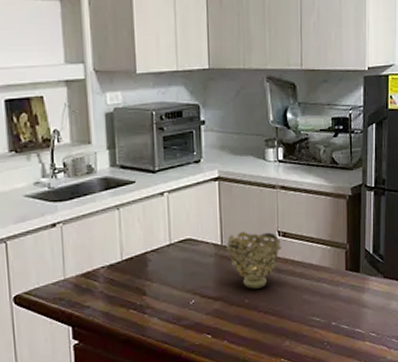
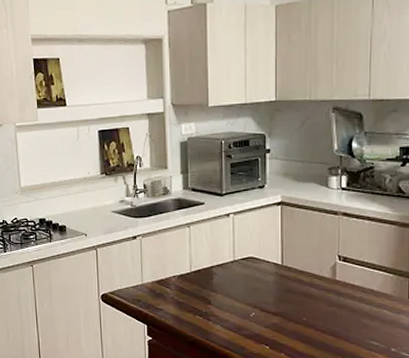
decorative bowl: present [226,231,282,289] -> none [286,254,342,308]

